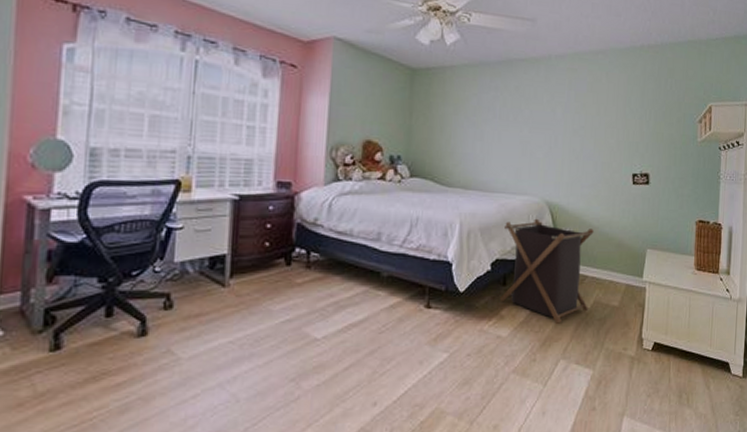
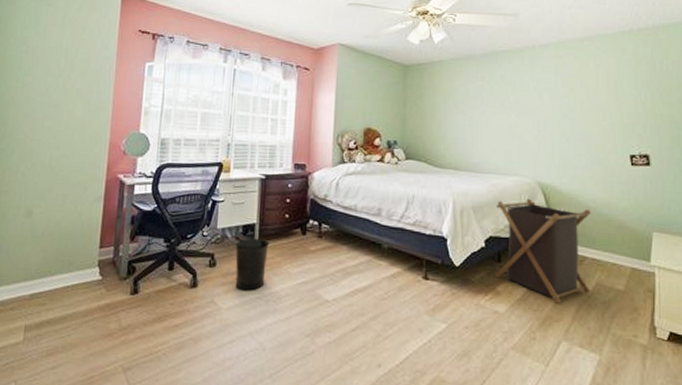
waste bin: none [199,272,245,335] -> present [235,238,270,291]

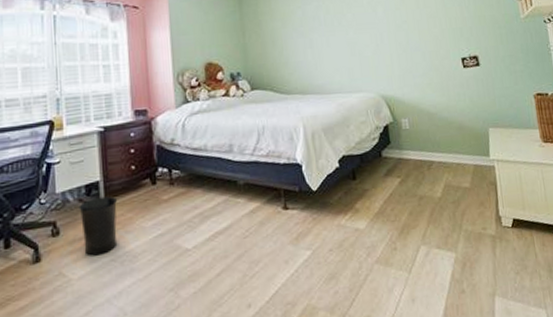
laundry basket: present [496,198,591,304] -> none [345,112,441,211]

